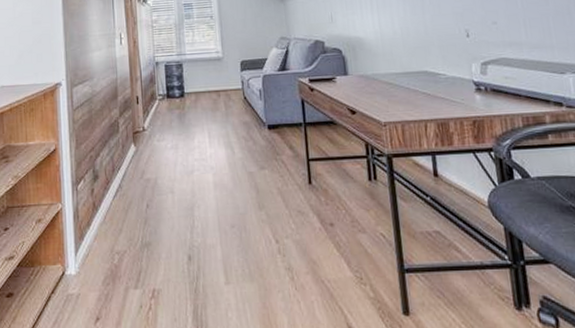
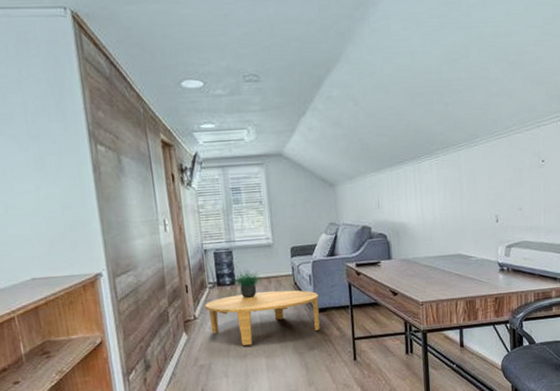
coffee table: none [154,104,271,161] -> present [205,290,320,346]
potted plant: none [182,82,211,111] -> present [233,269,262,298]

